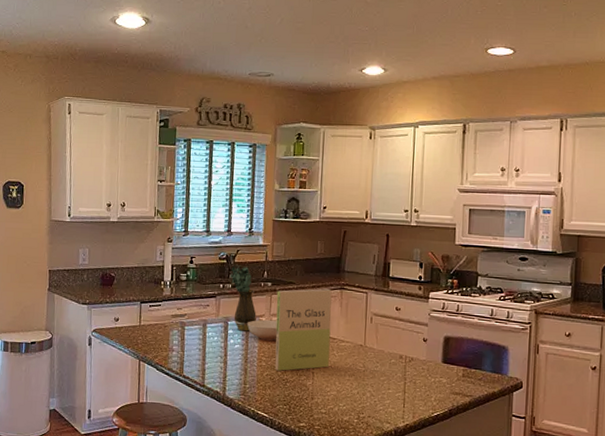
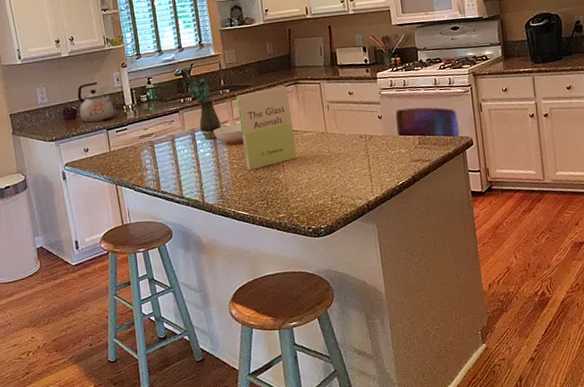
kettle: none [116,251,152,293] -> present [77,81,115,123]

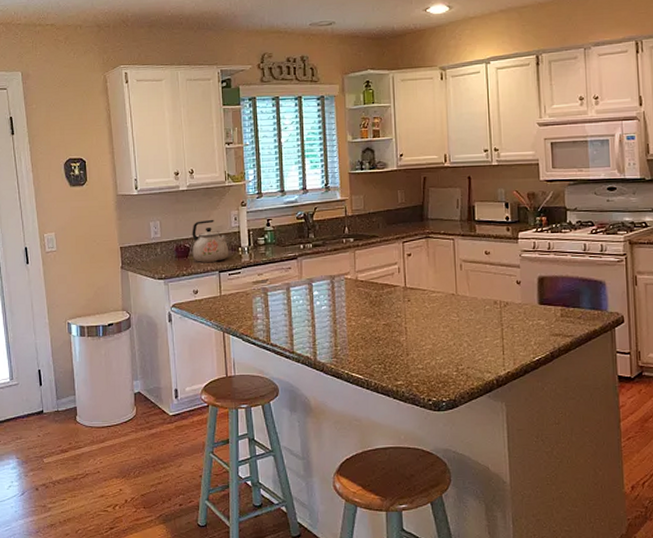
vase: present [188,77,221,140] -> none [309,221,341,291]
bowl: present [212,123,244,144] -> none [331,276,365,298]
book: present [236,86,296,170] -> none [360,239,421,329]

